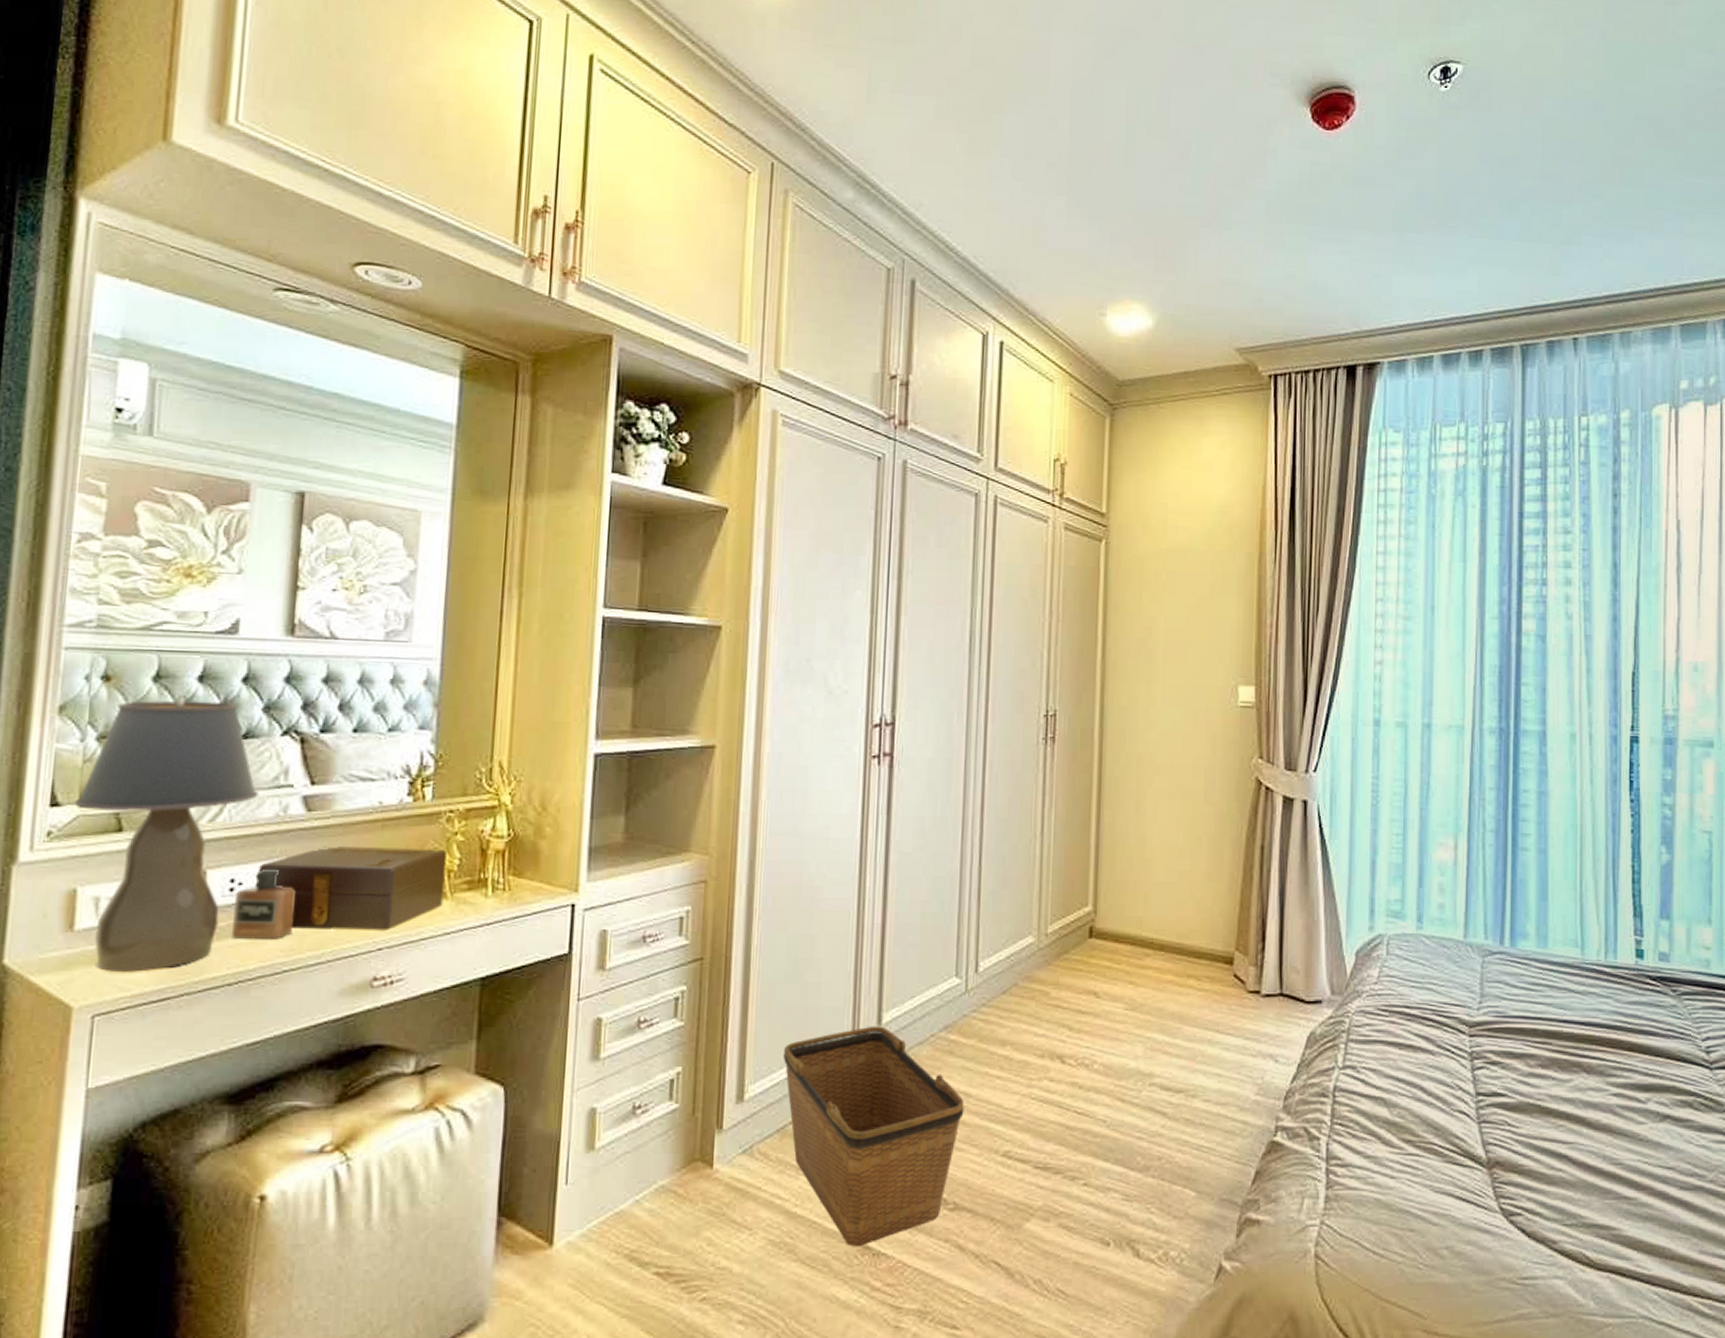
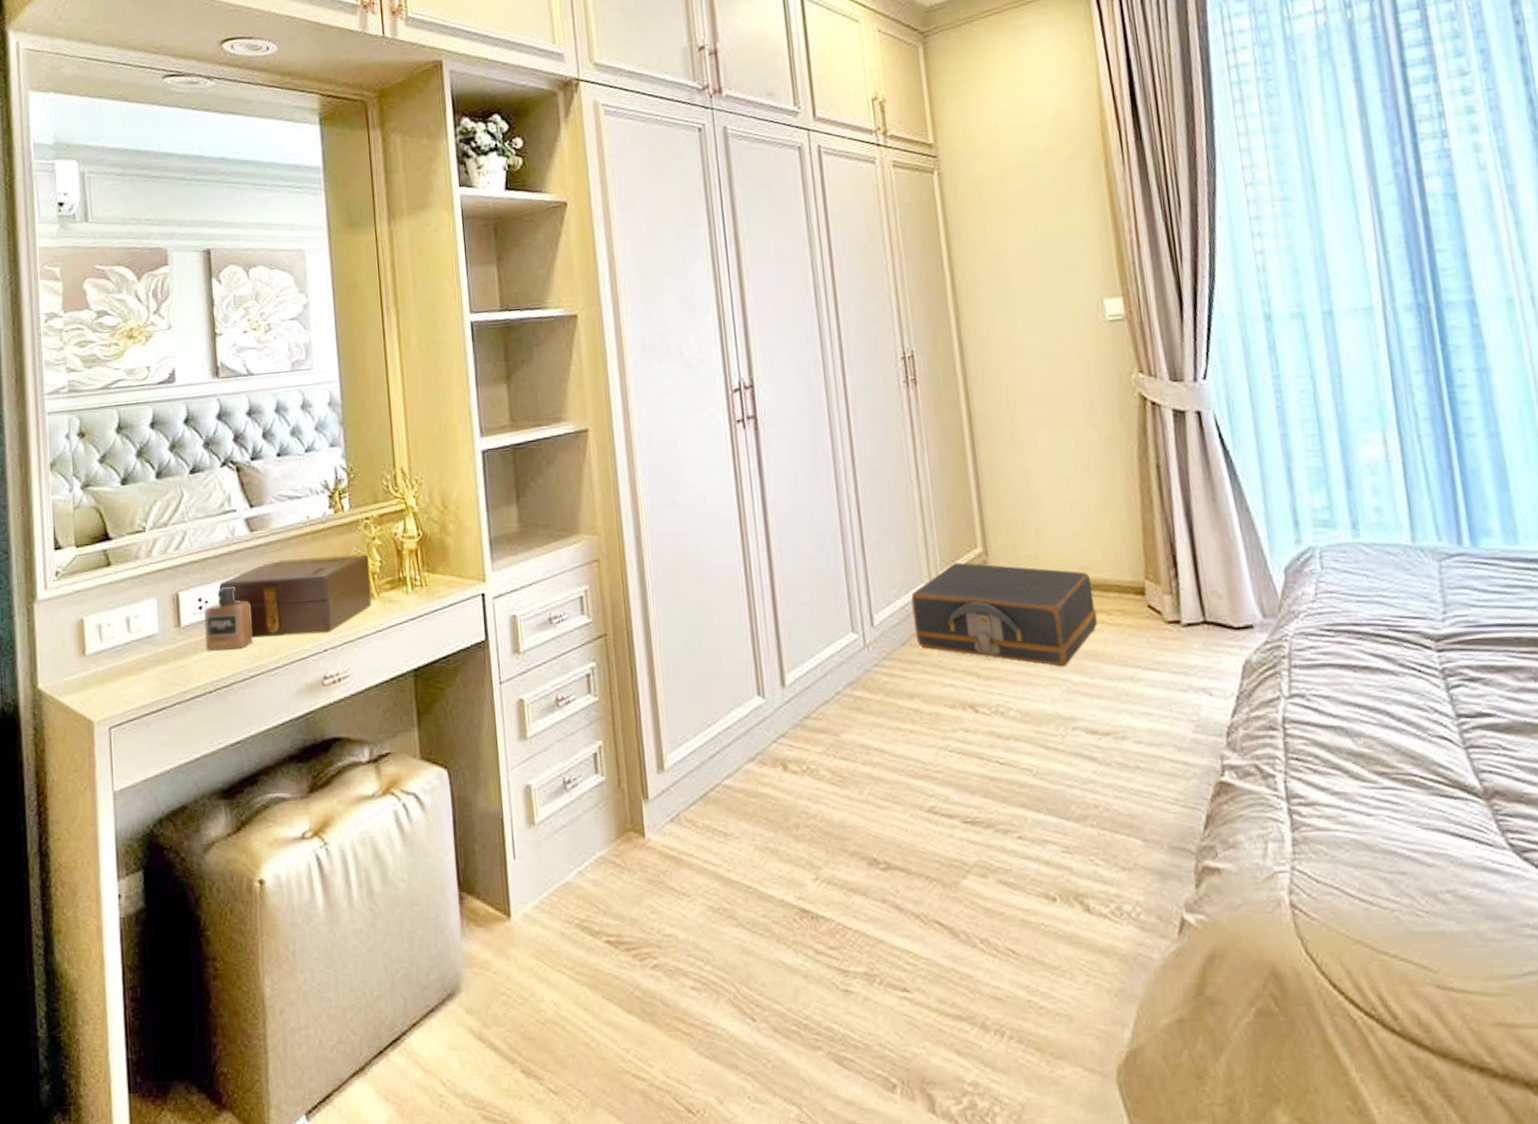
table lamp: present [73,695,259,973] -> none [71,442,210,689]
bicycle basket: present [782,1026,964,1247] -> none [694,687,882,911]
suitcase: none [1016,918,1188,1026] -> present [911,562,1098,667]

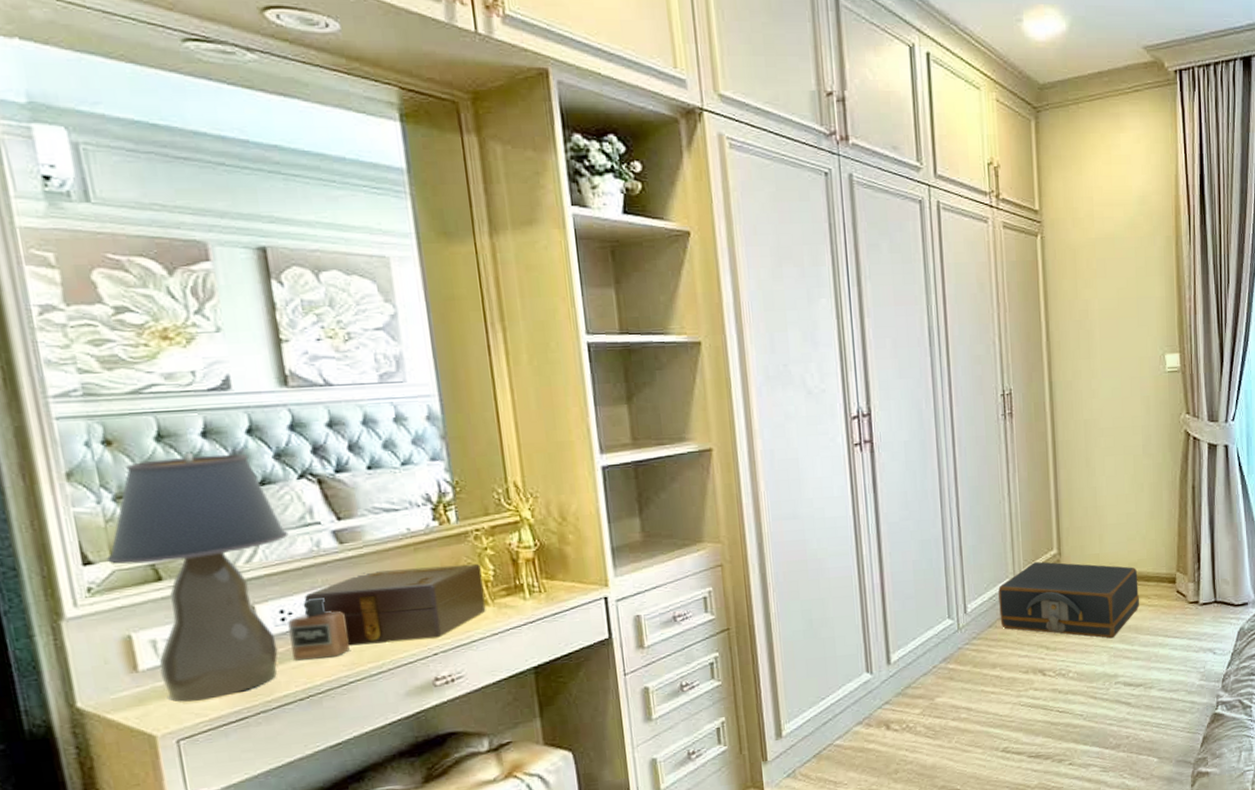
table lamp: none [71,442,210,689] -> present [106,452,289,703]

